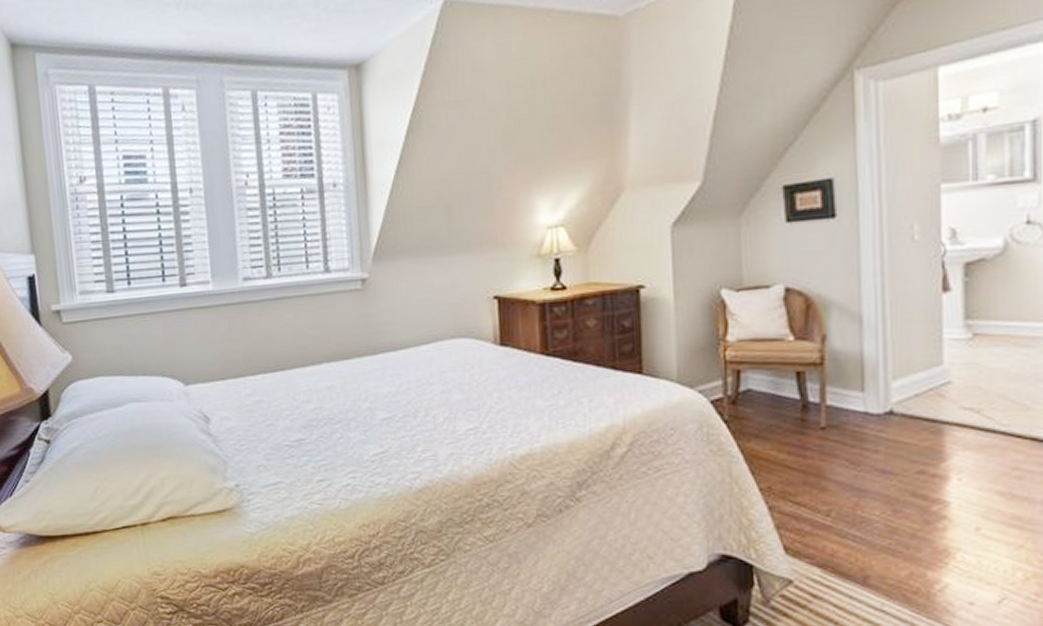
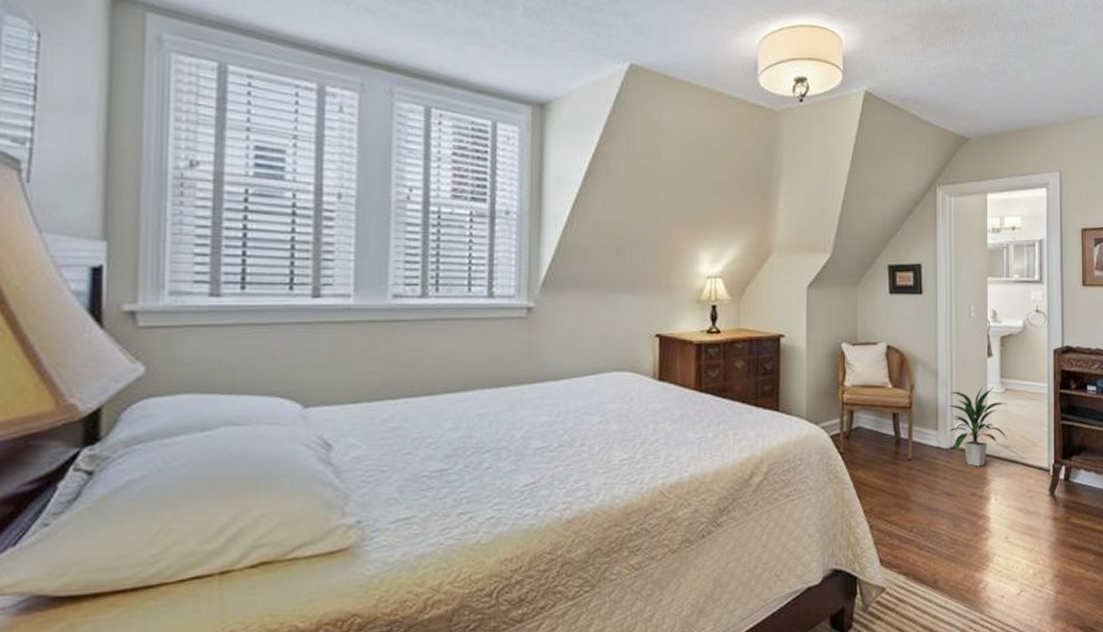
indoor plant: none [878,331,977,437] -> present [947,387,1007,467]

